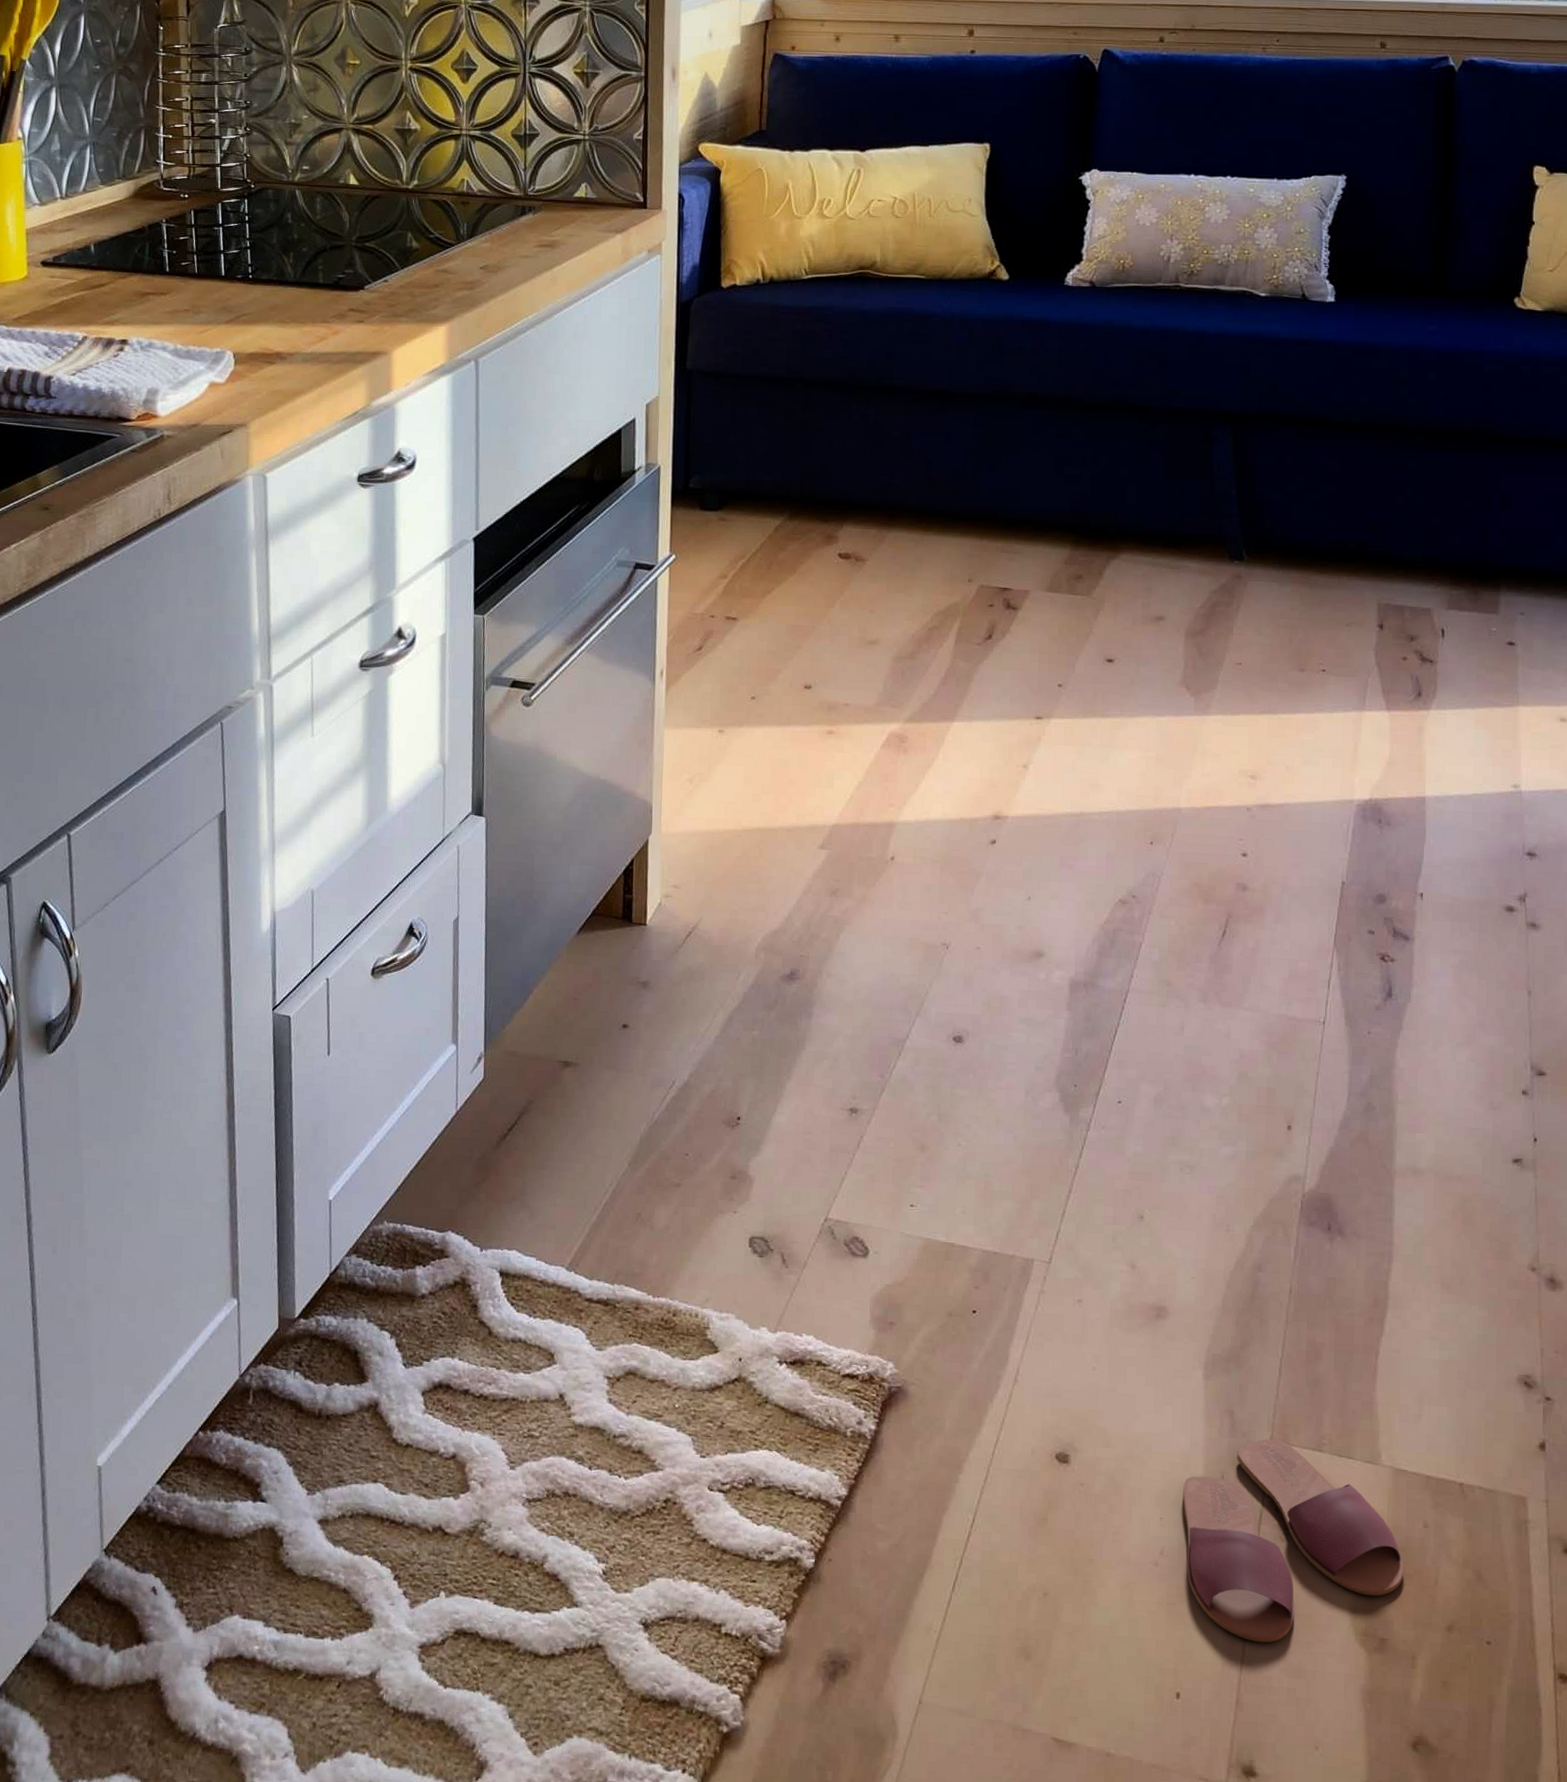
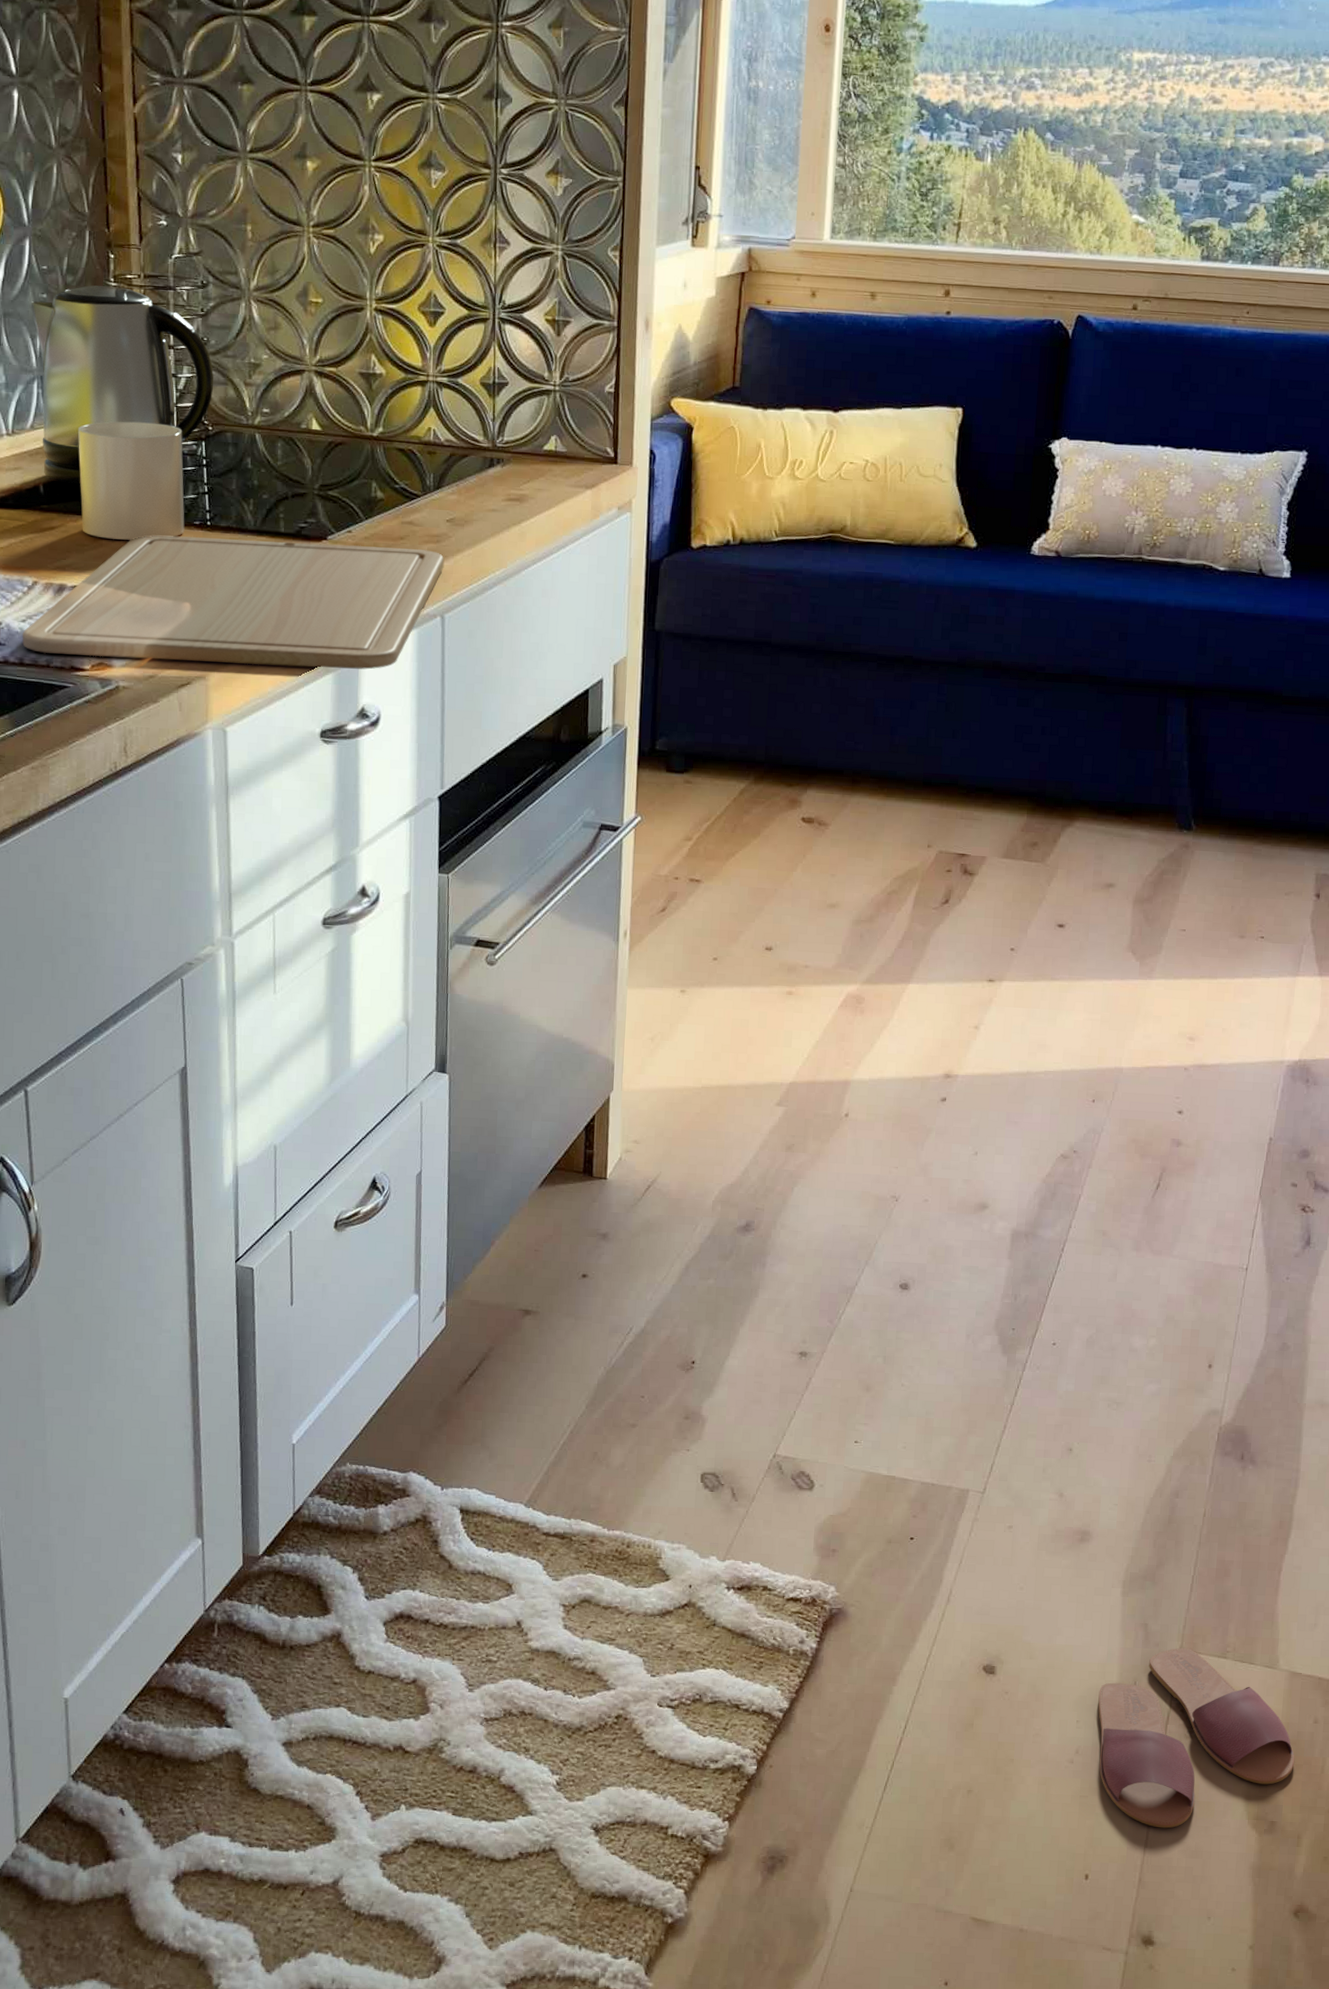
chopping board: none [72,289,478,414] -> present [22,535,445,670]
kettle: none [85,55,257,243] -> present [30,285,214,485]
mug: none [127,182,228,295] -> present [77,421,185,540]

